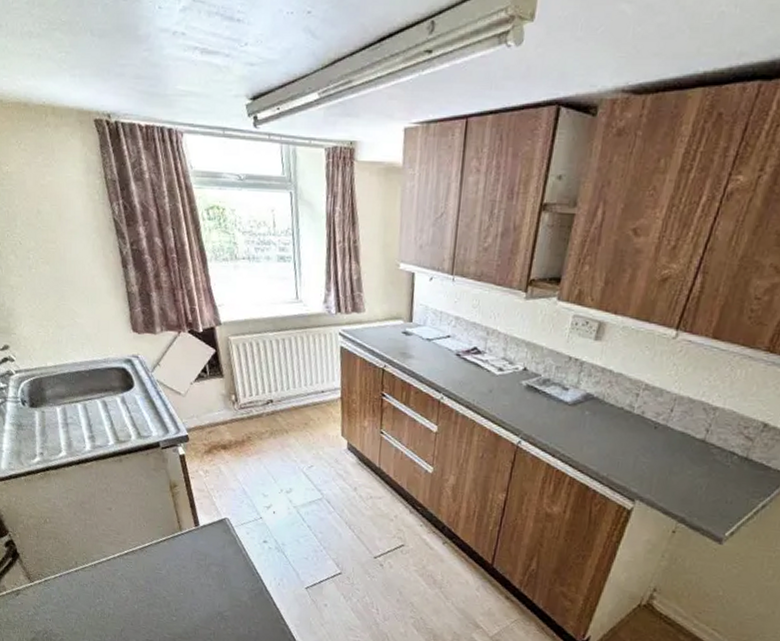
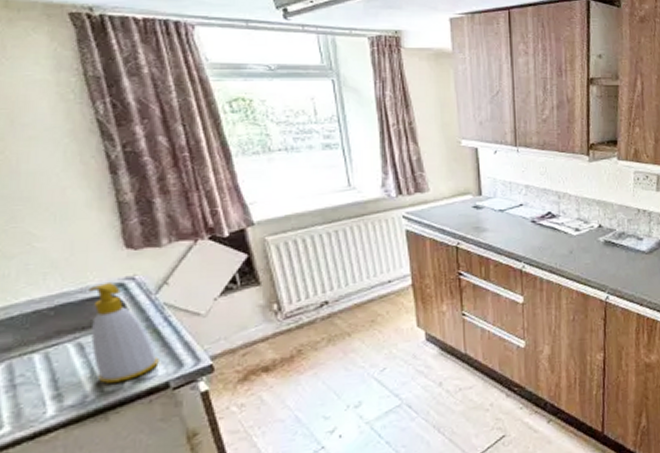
soap bottle: none [109,357,153,436] -> present [88,283,159,383]

